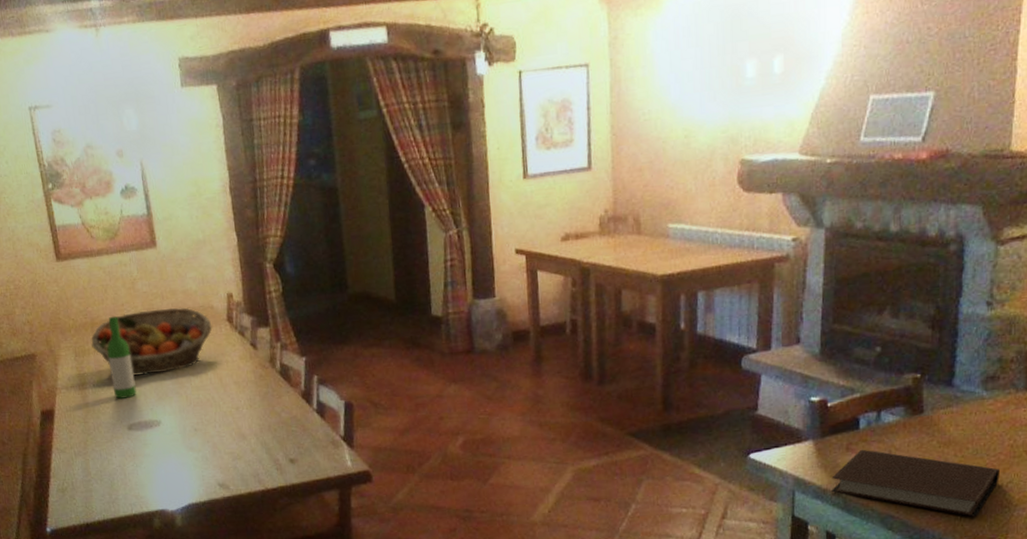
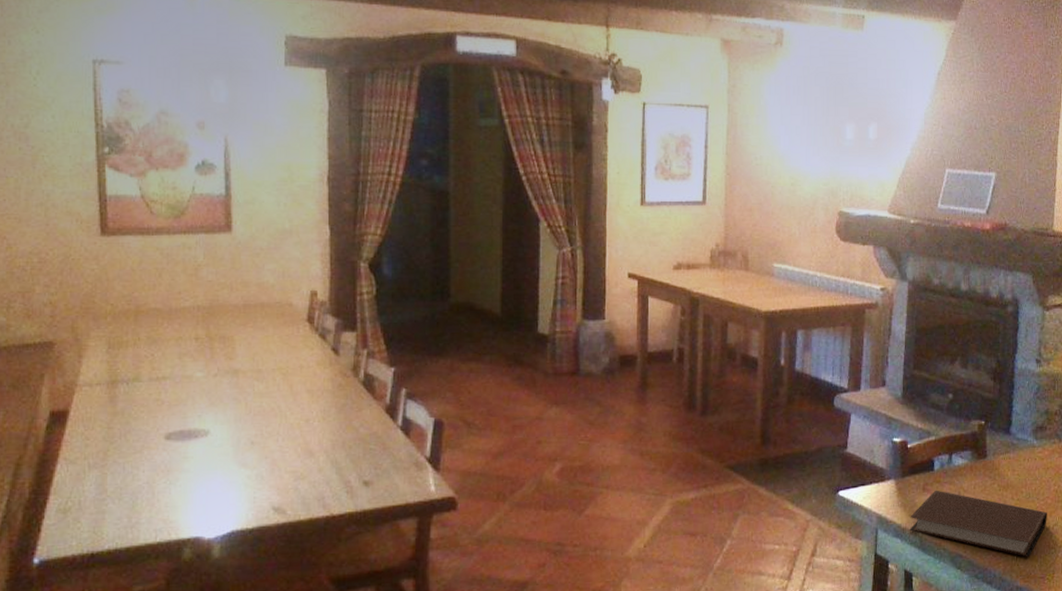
fruit basket: present [91,307,213,376] -> none [132,301,288,376]
wine bottle: present [107,316,137,400] -> none [152,304,183,403]

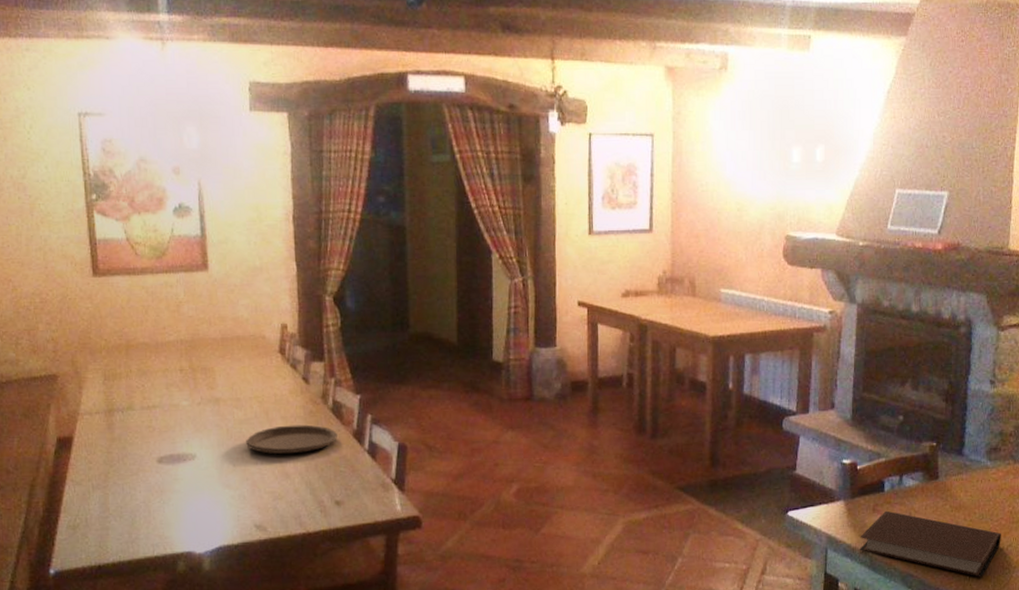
plate: none [266,398,369,431] -> present [246,424,339,454]

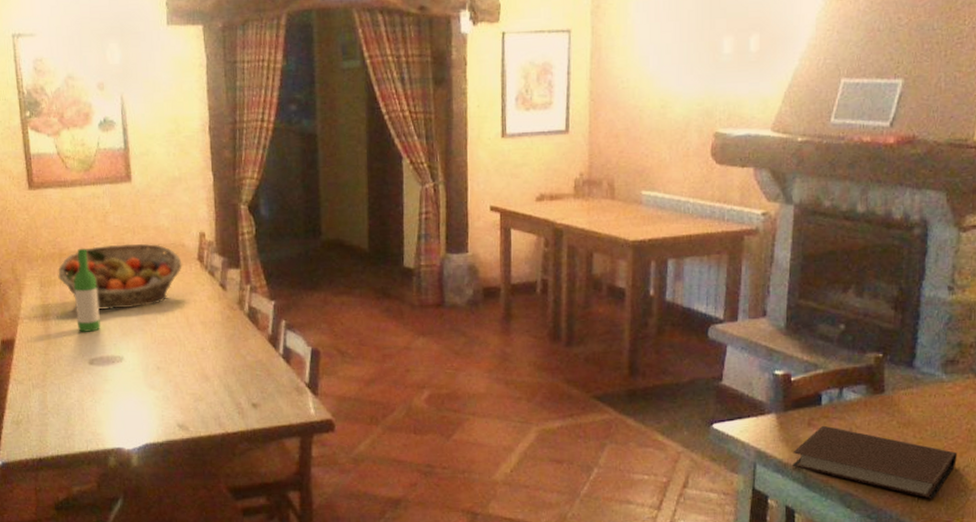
fruit basket: none [124,335,262,405] -> present [58,243,182,310]
wine bottle: none [142,339,171,430] -> present [74,248,101,333]
plate: present [246,424,339,454] -> none [168,329,254,358]

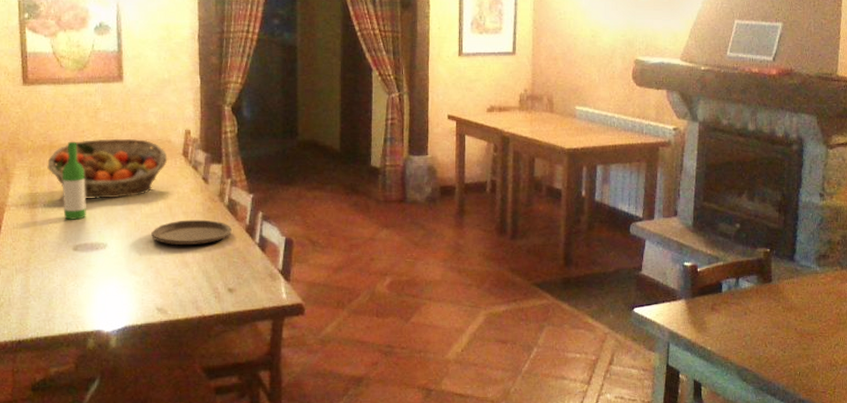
plate: none [168,329,254,358] -> present [151,219,233,246]
notebook: present [792,425,957,499] -> none [699,309,829,373]

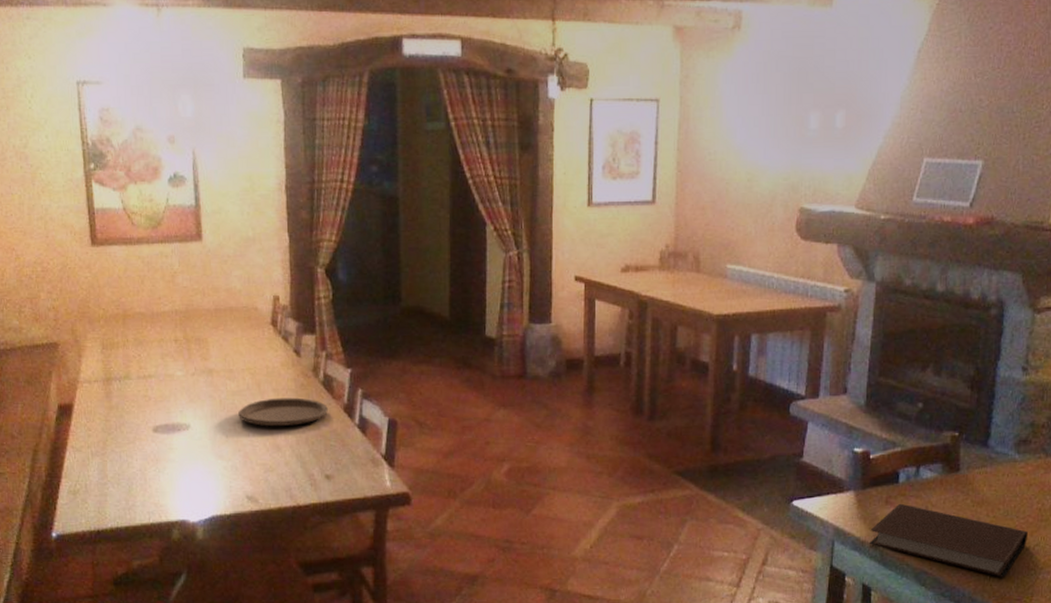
fruit basket: present [47,138,168,199] -> none [121,305,255,375]
wine bottle: present [62,141,86,221] -> none [138,309,166,399]
notebook: none [699,309,829,373] -> present [870,503,1028,577]

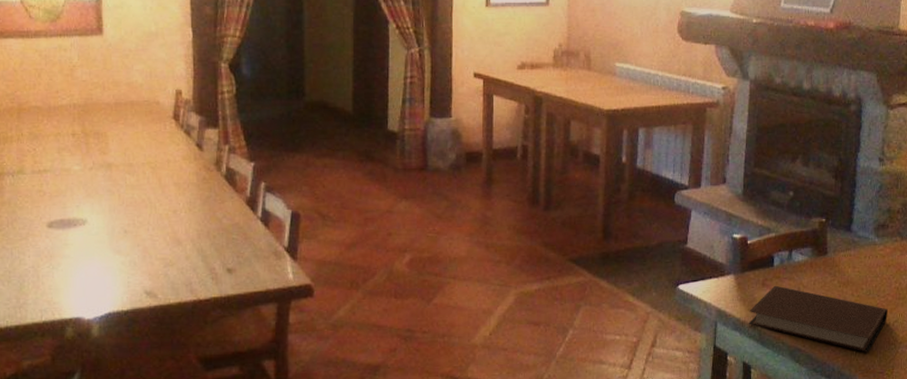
plate: present [238,397,329,427] -> none [138,191,232,221]

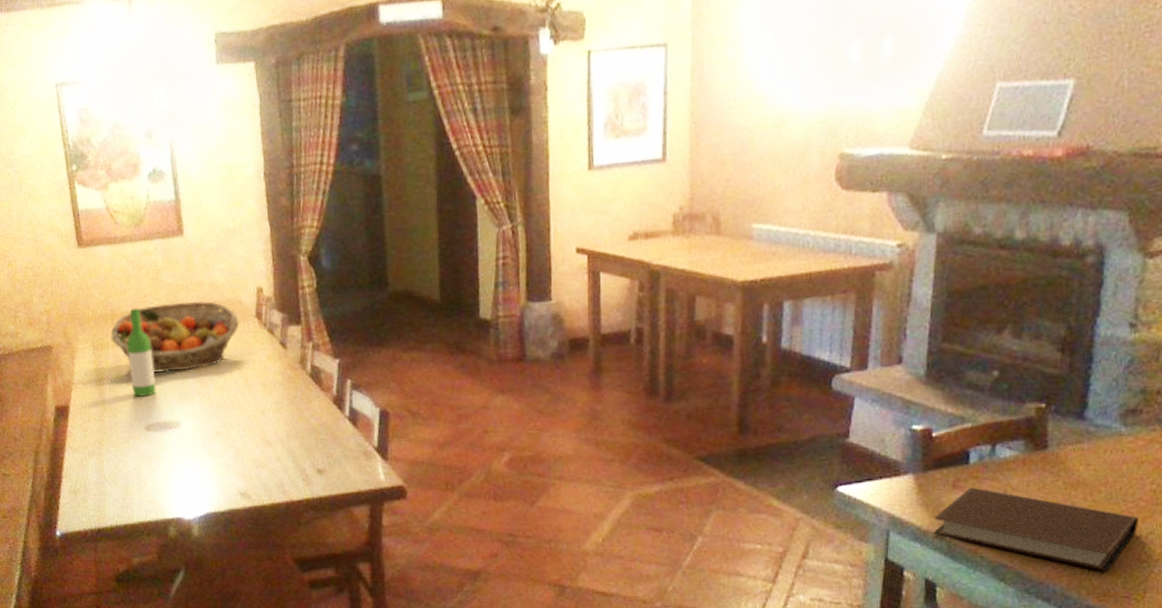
fruit basket: none [16,99,156,169] -> present [110,301,240,373]
wine bottle: none [34,103,62,194] -> present [127,308,156,398]

